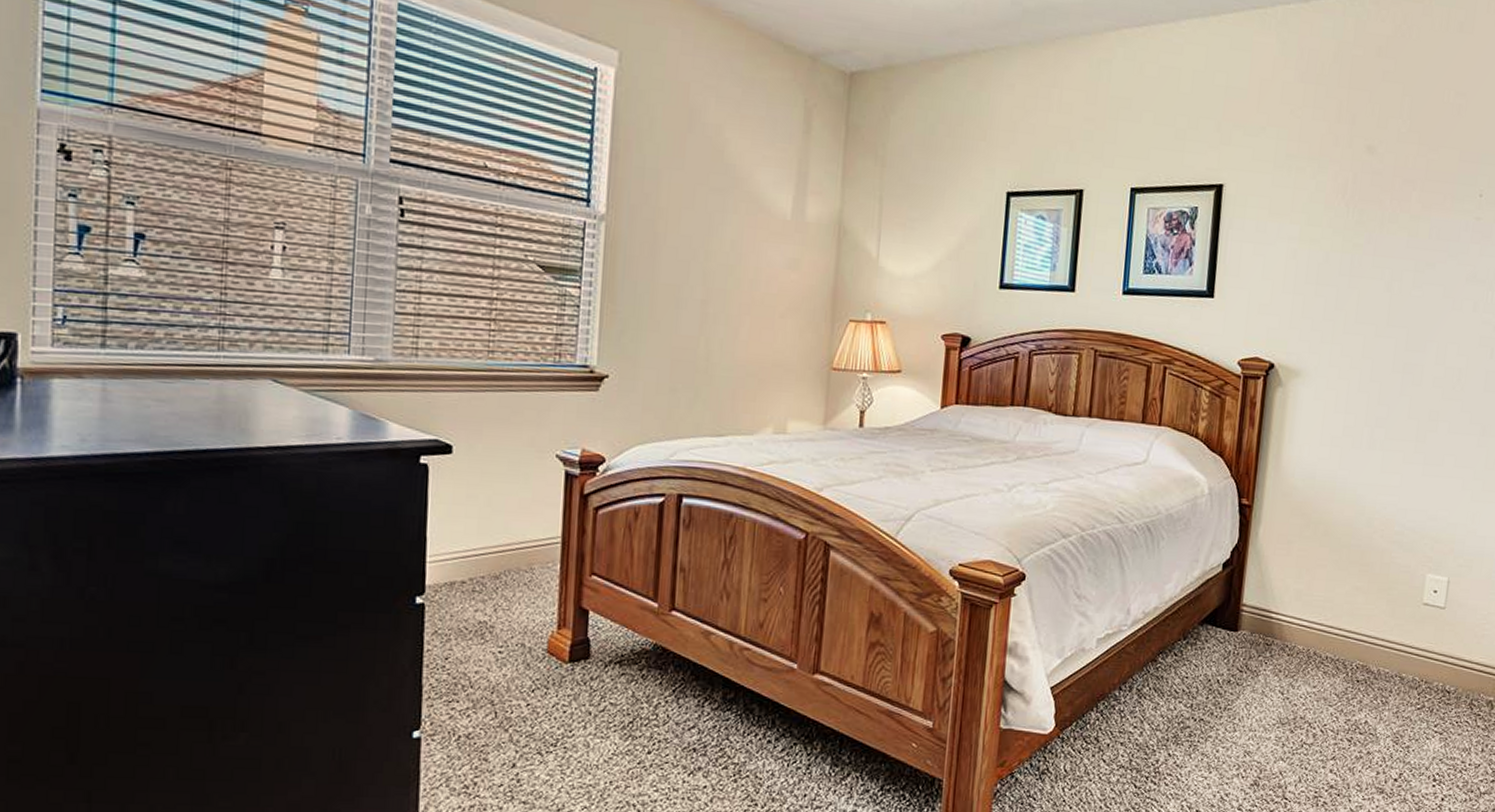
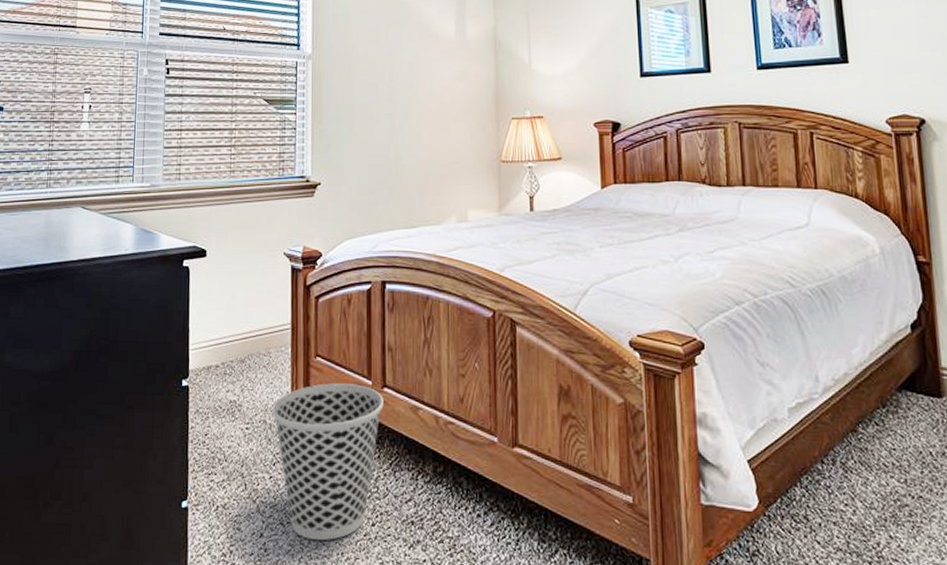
wastebasket: none [533,604,671,770] -> present [272,383,384,541]

